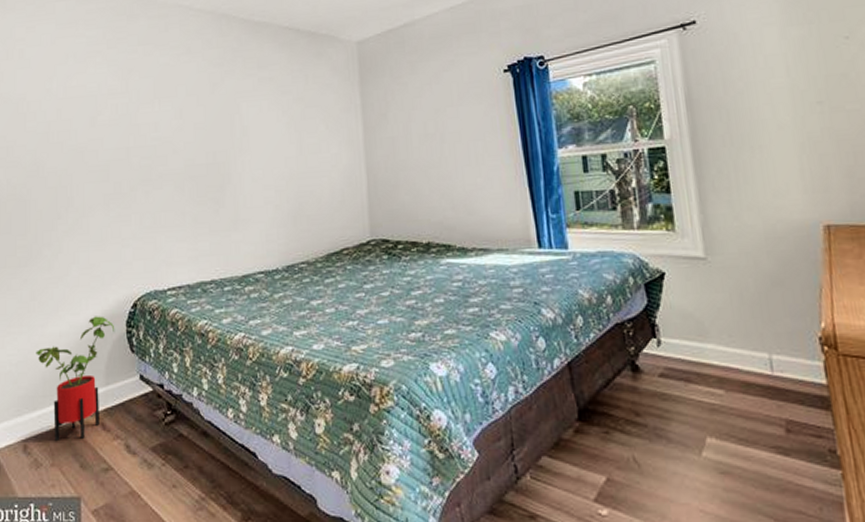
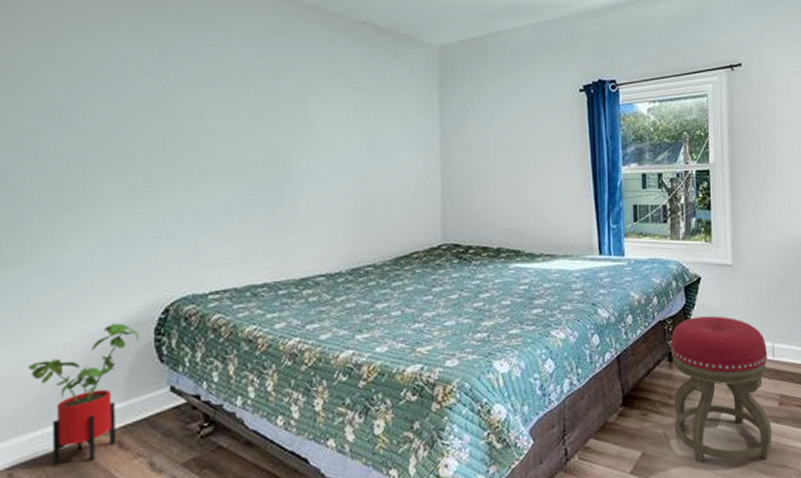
stool: none [632,318,781,501] -> present [670,316,772,462]

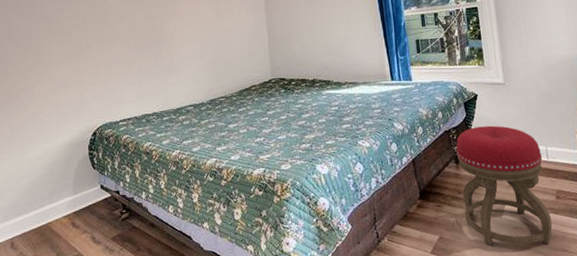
house plant: present [28,323,140,467] -> none [17,143,80,238]

